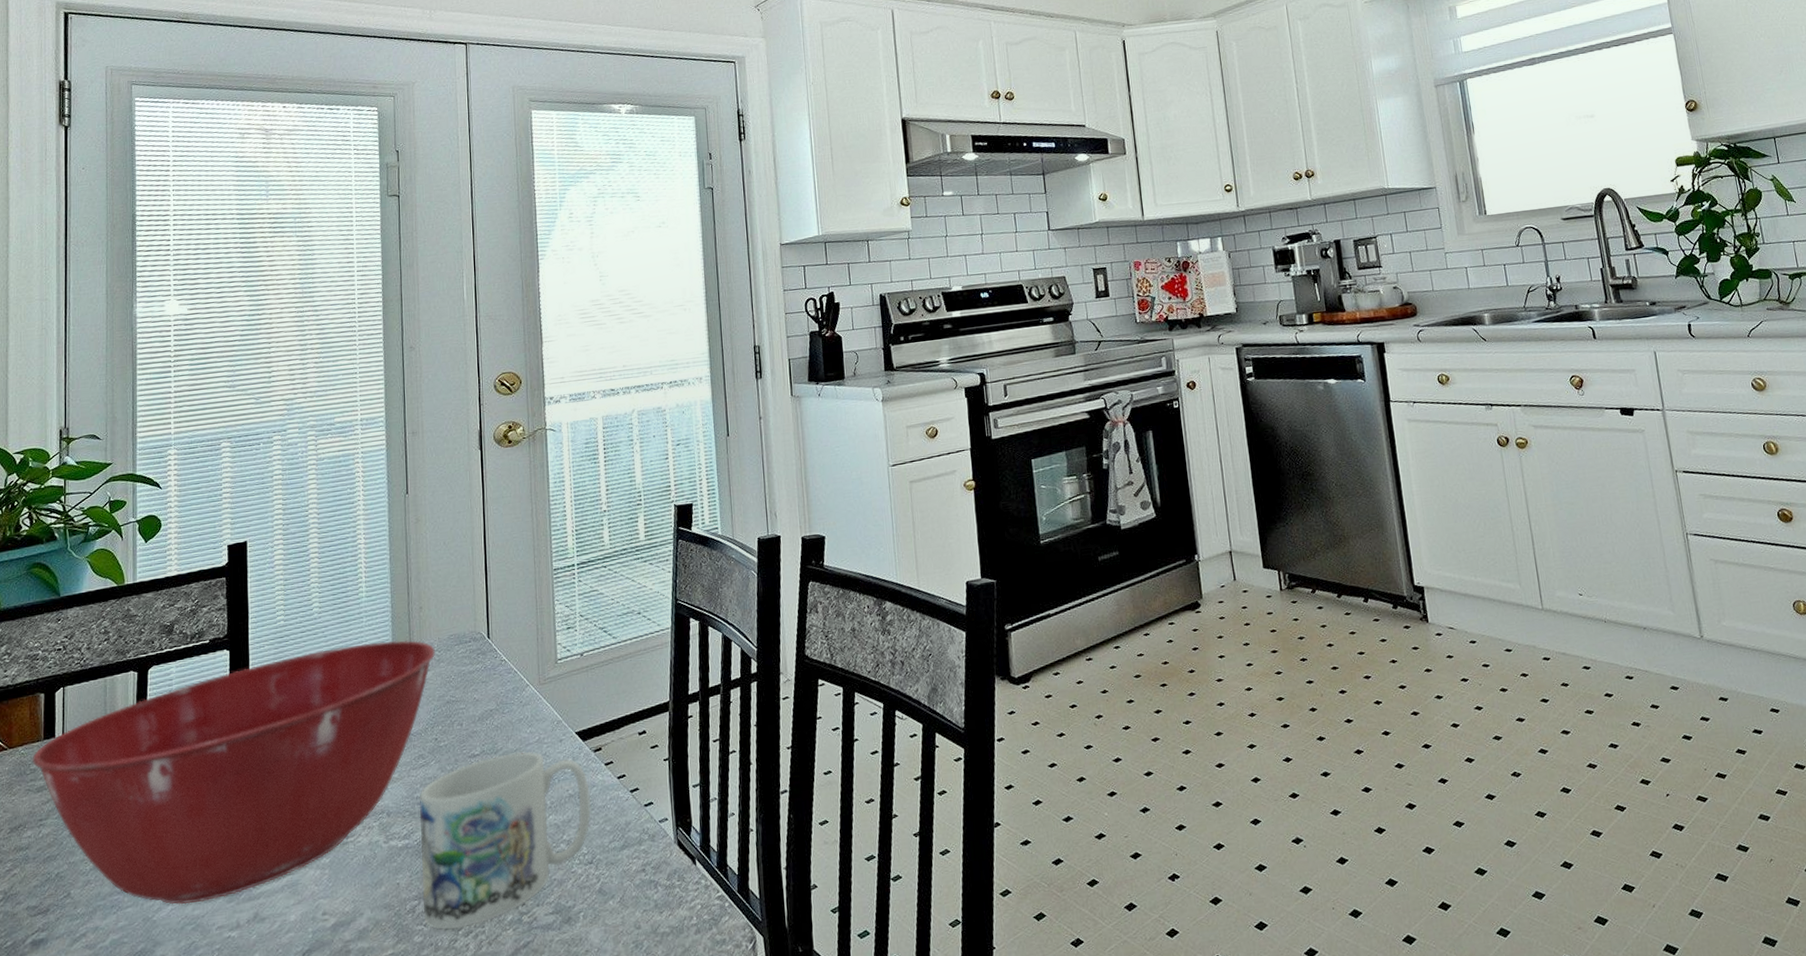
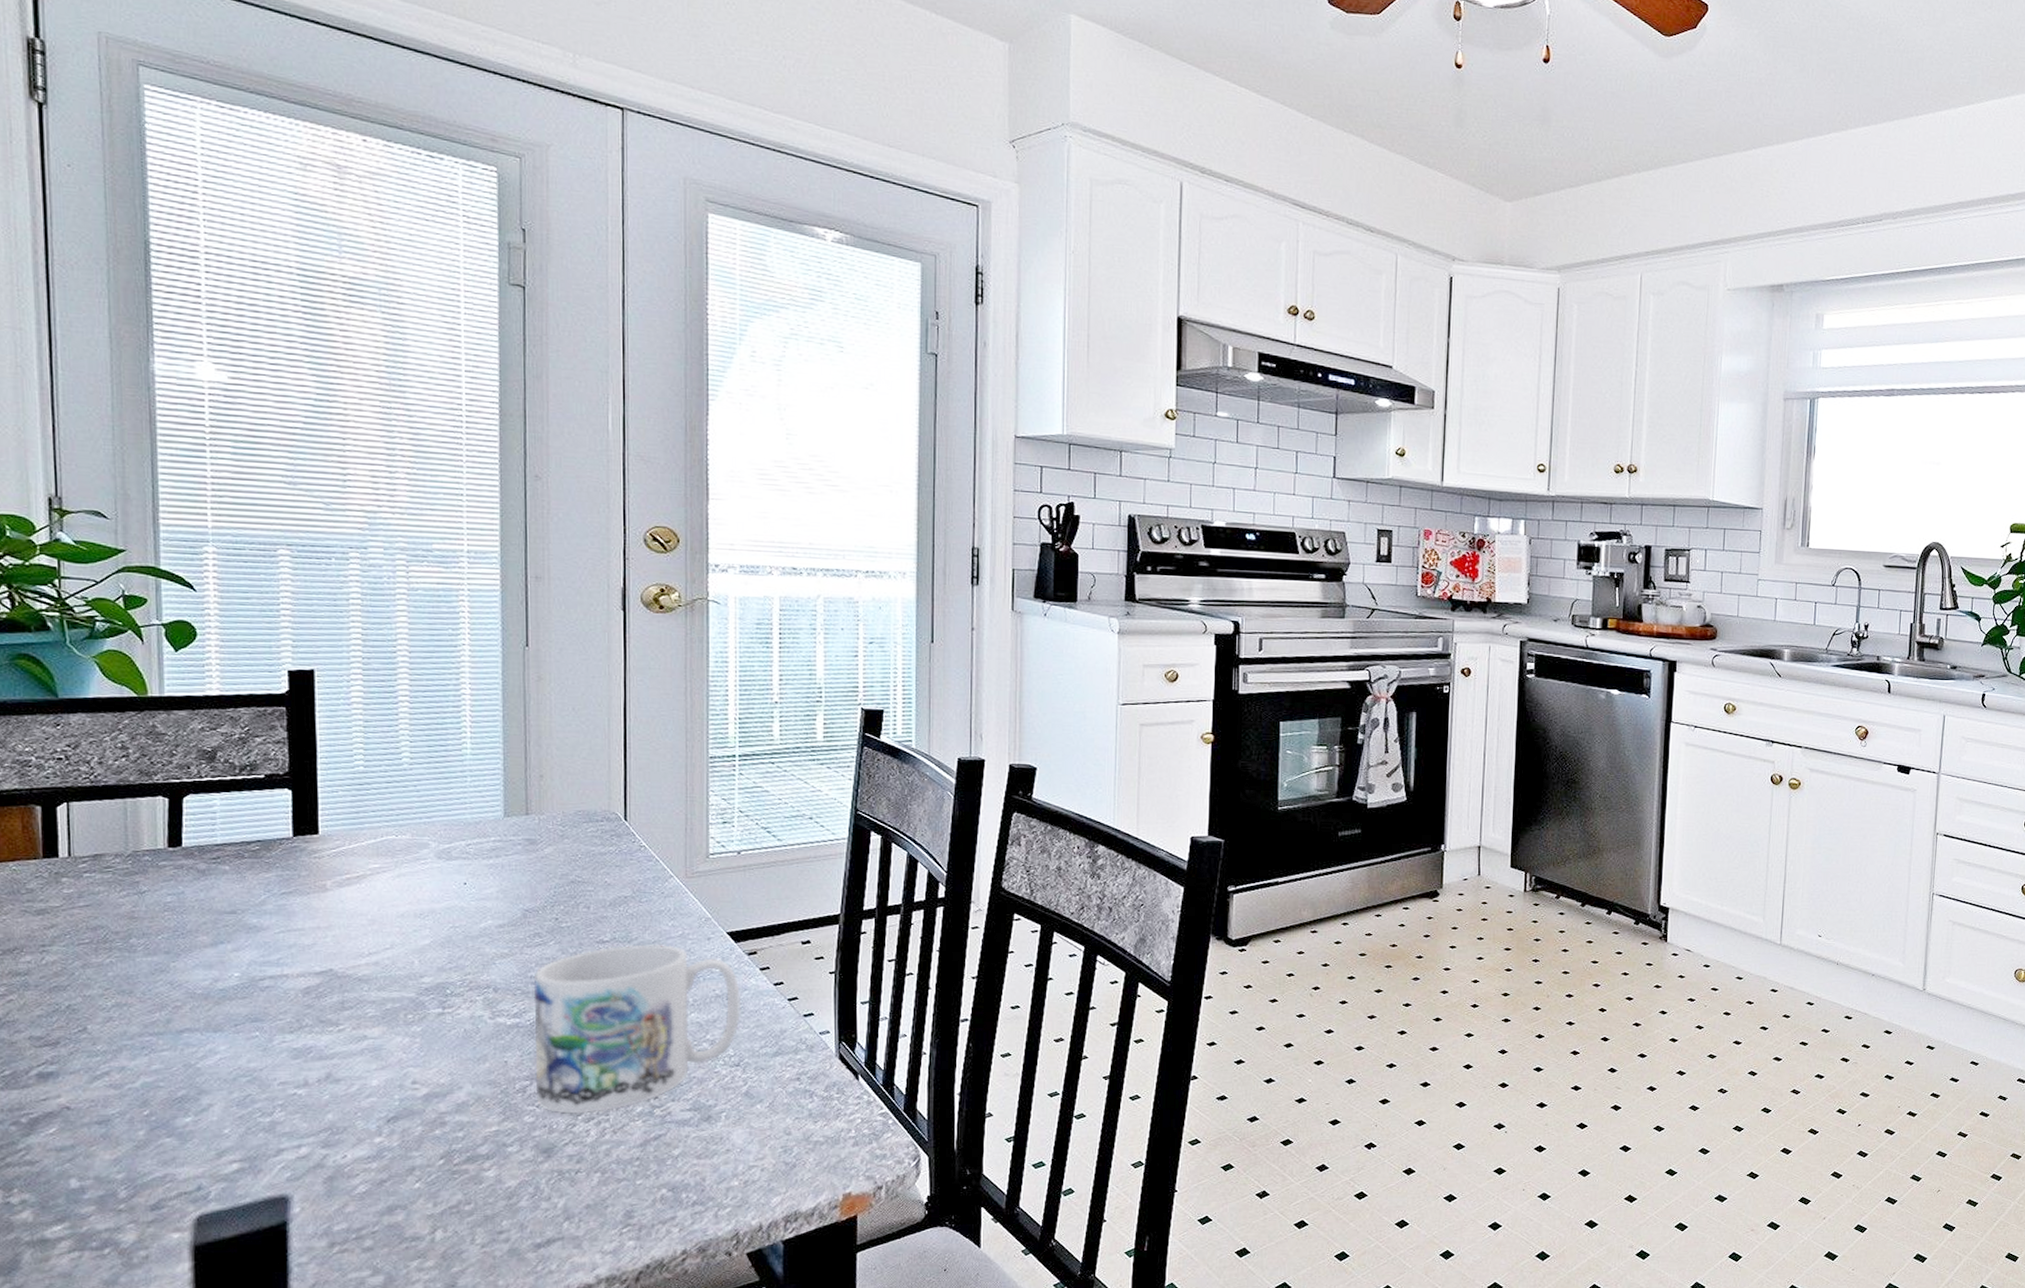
mixing bowl: present [32,640,435,905] -> none [27,805,558,1055]

